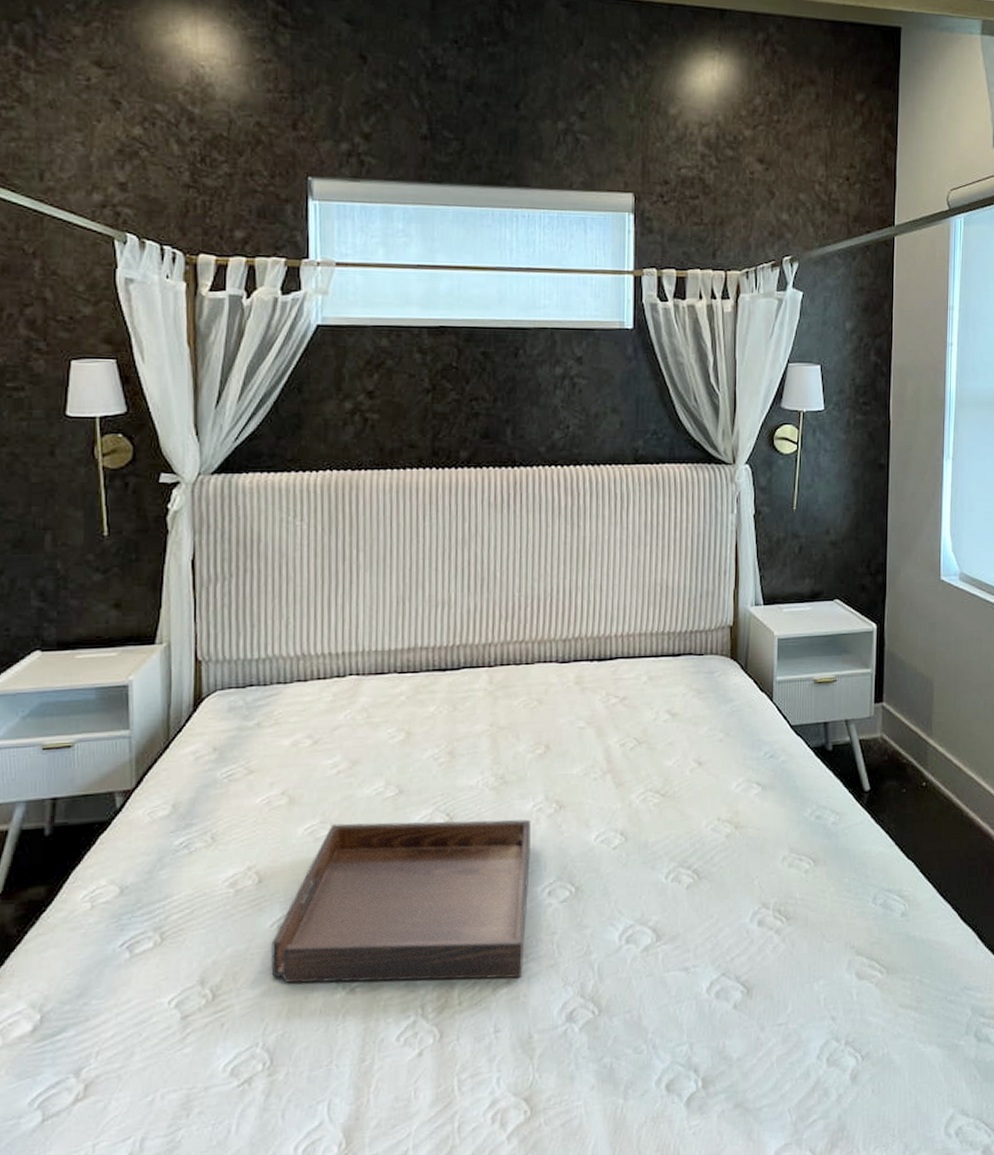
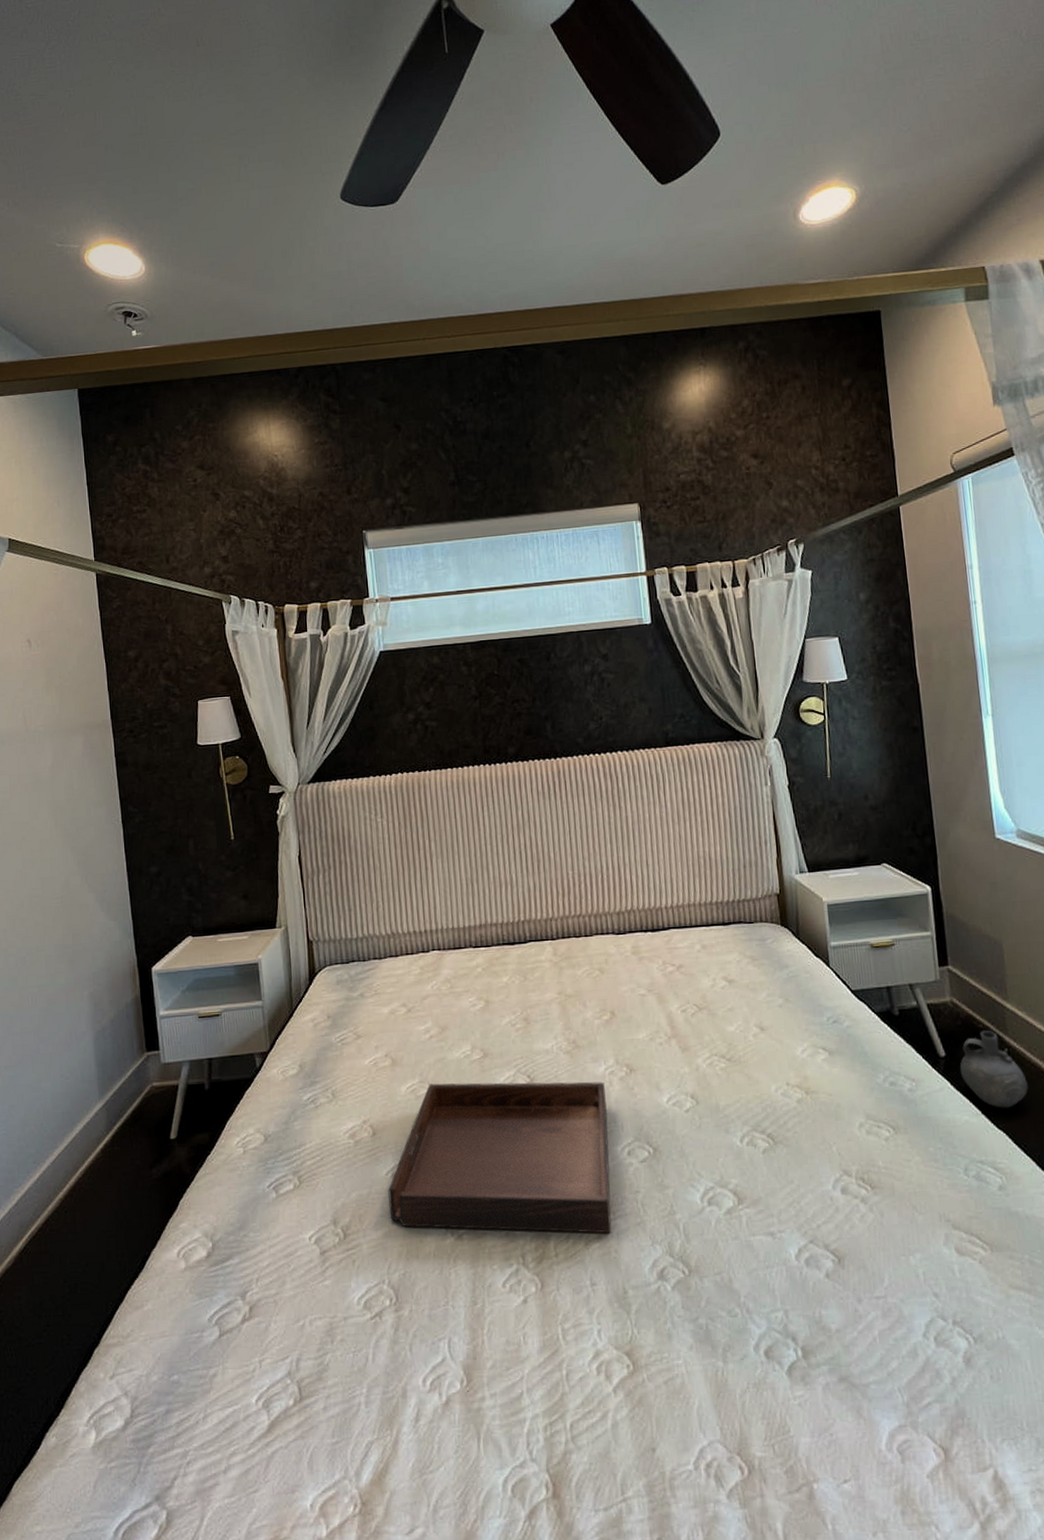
ceramic jug: none [881,765,939,839] -> present [959,1031,1028,1108]

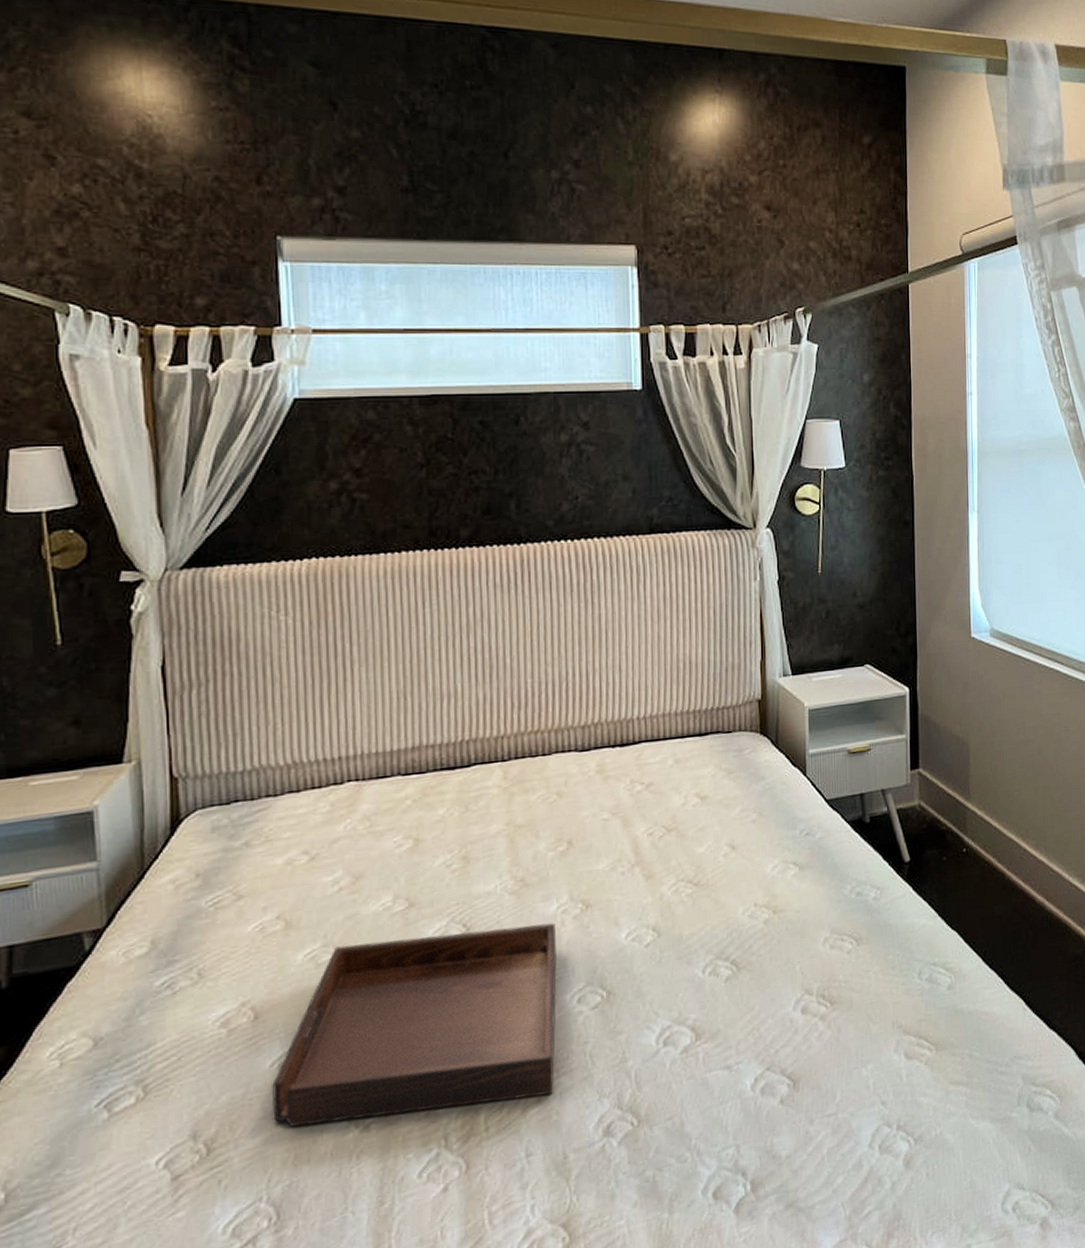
ceramic jug: present [959,1031,1028,1108] -> none [922,832,981,909]

